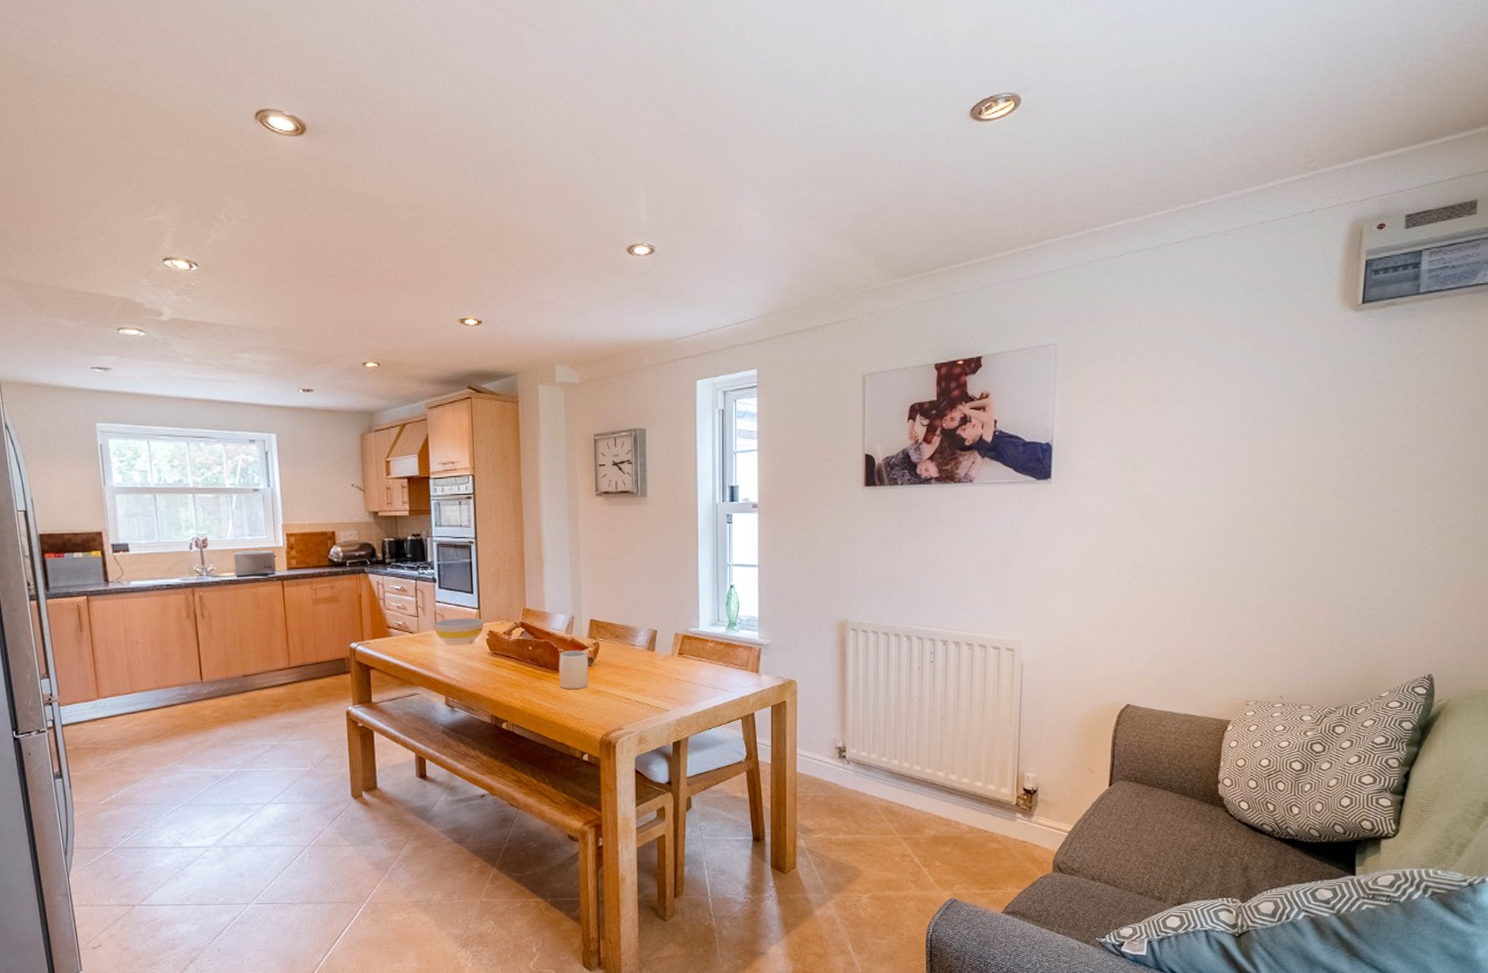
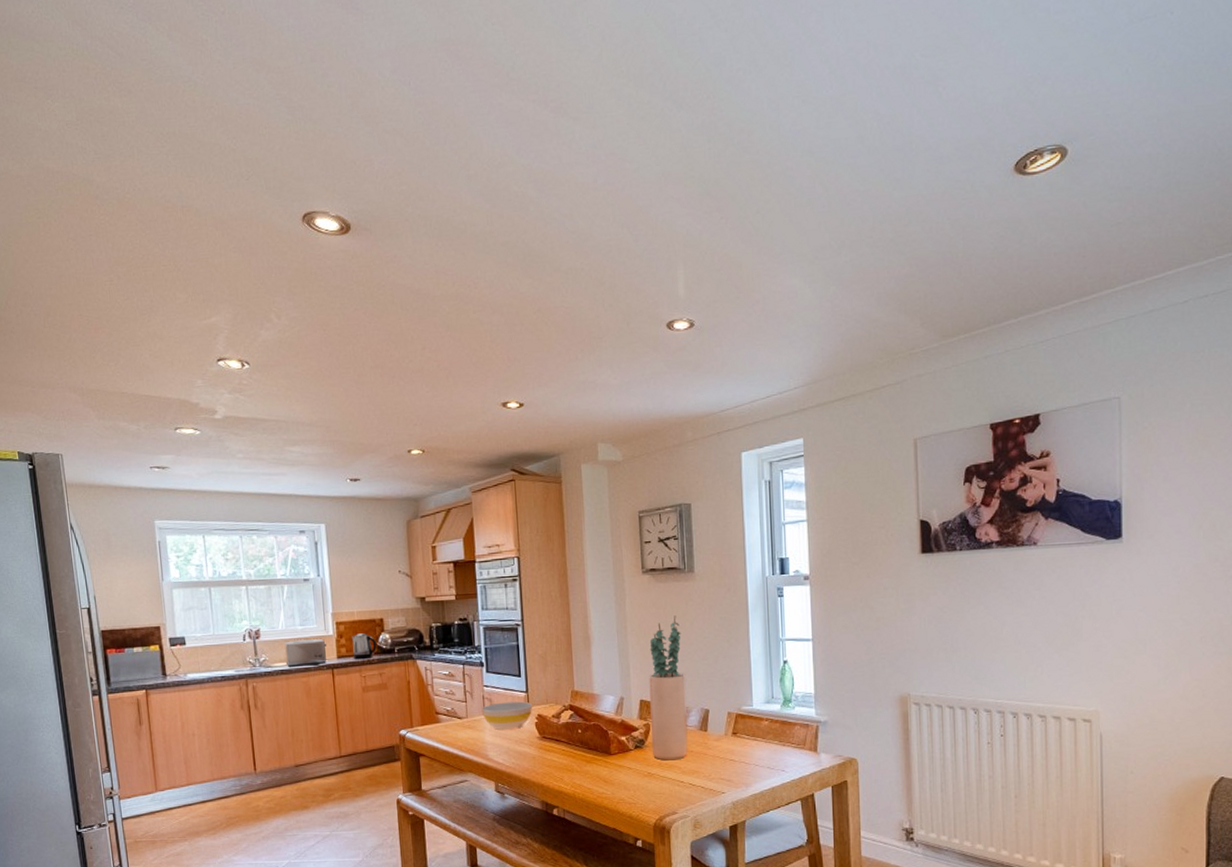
kettle: none [302,546,329,572] -> present [351,633,377,660]
mug: present [558,650,589,690] -> none [608,732,641,773]
vase: none [599,538,636,678] -> present [649,615,689,761]

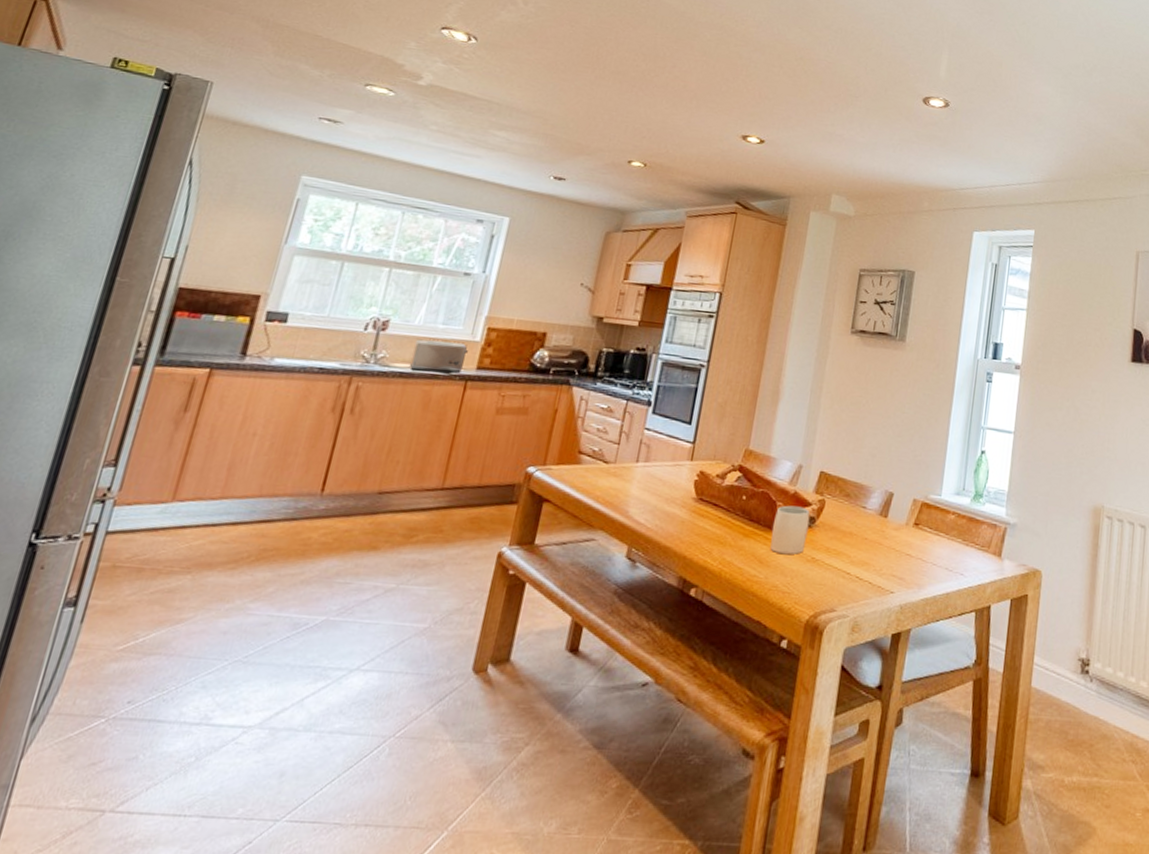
kettle: present [351,633,377,660] -> none [496,345,531,377]
bowl: present [481,701,533,731] -> none [634,450,697,485]
mug: none [608,732,641,773] -> present [770,505,810,555]
vase: present [649,615,689,761] -> none [822,383,880,547]

